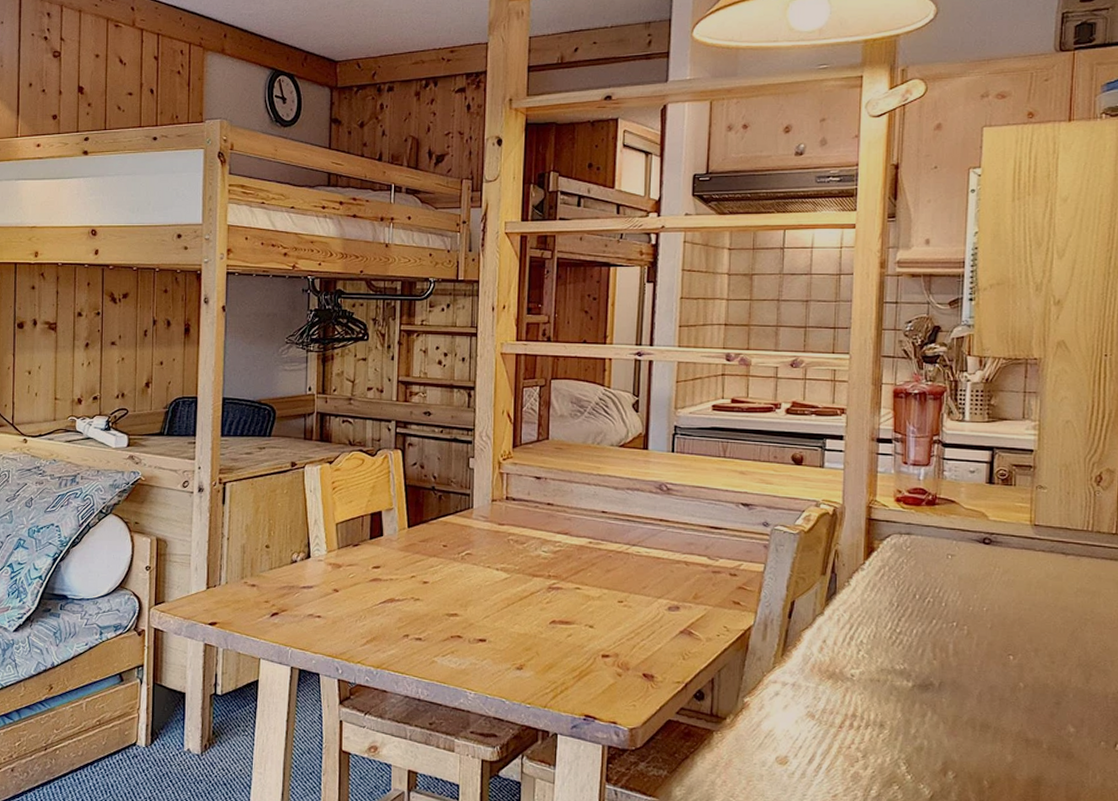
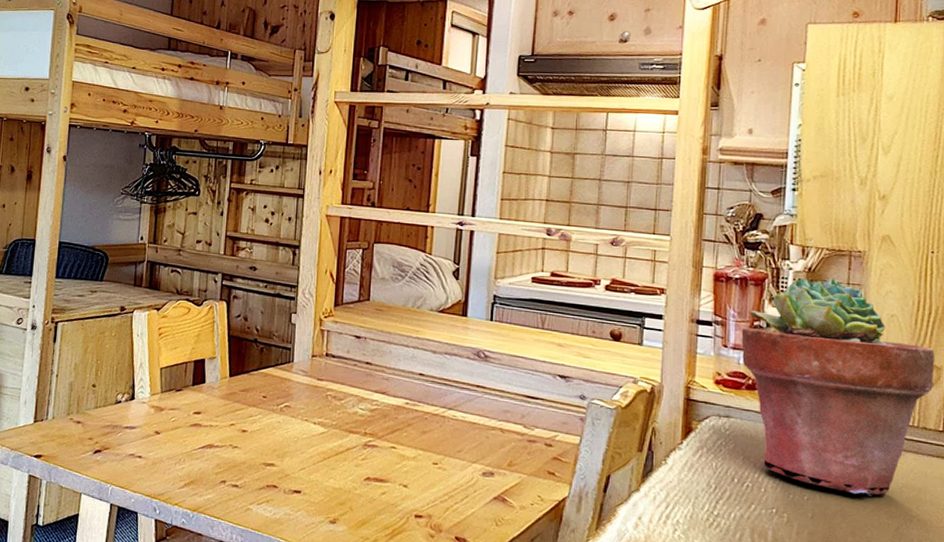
potted succulent: none [921,386,1108,603] -> present [741,277,935,496]

